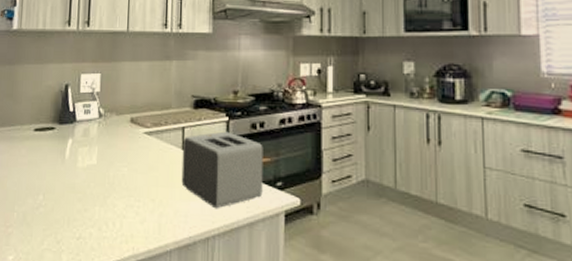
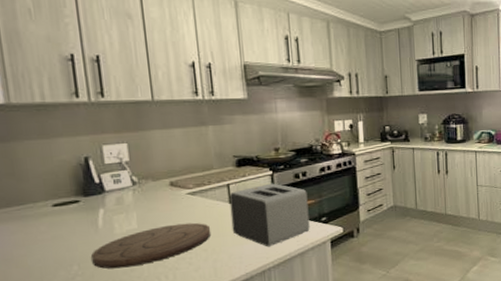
cutting board: none [55,165,161,206] -> present [91,222,212,269]

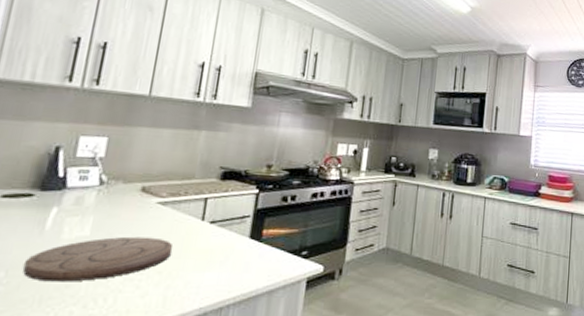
toaster: present [229,183,310,248] -> none [197,203,292,279]

